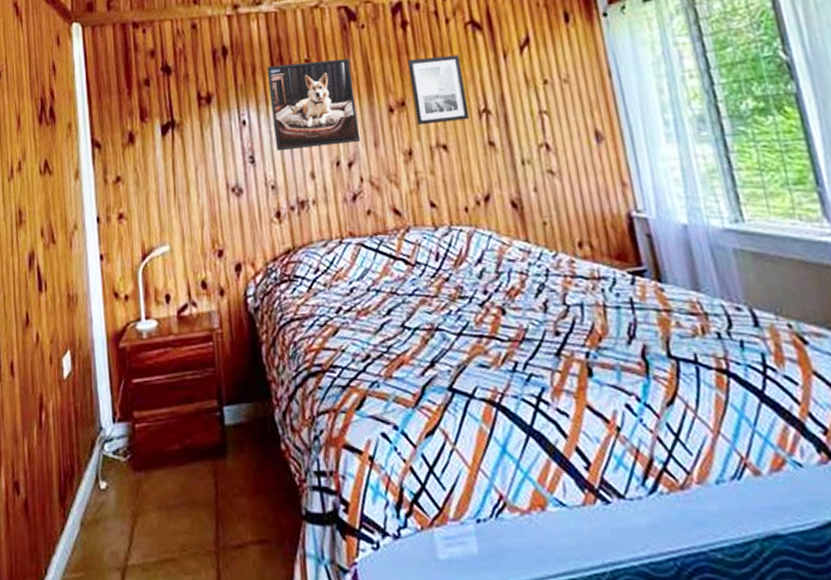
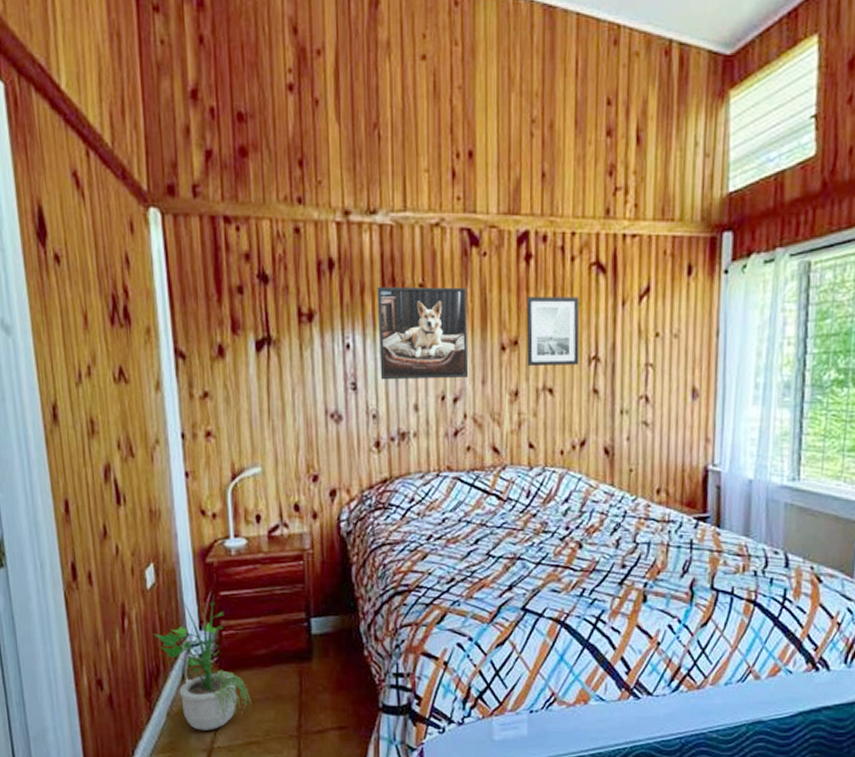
potted plant: none [68,384,166,544] -> present [153,596,251,730]

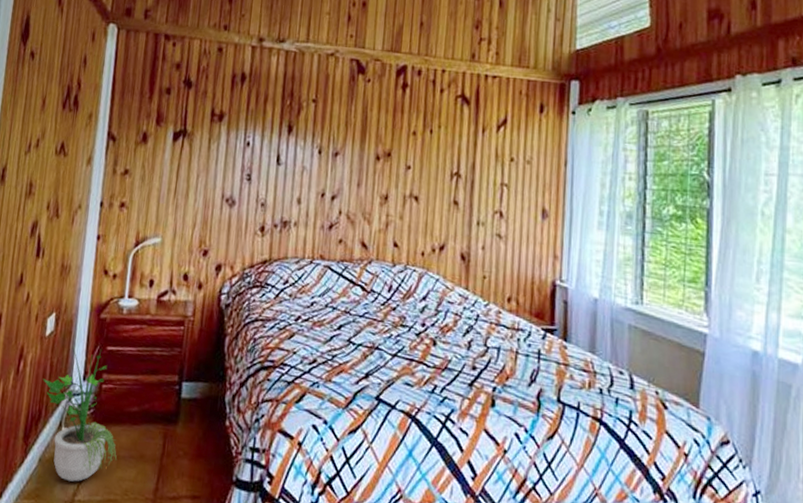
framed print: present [377,287,469,380] -> none [271,99,351,180]
wall art: present [526,297,580,367] -> none [397,118,446,179]

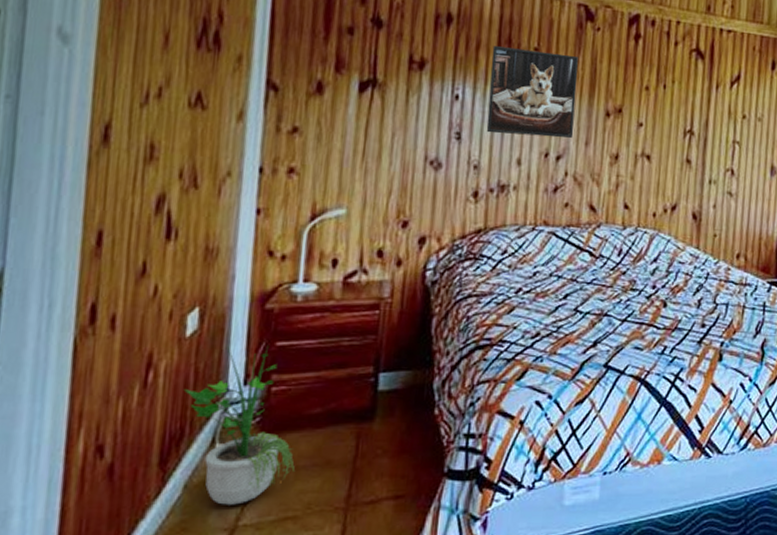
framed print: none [271,99,351,180] -> present [486,46,579,138]

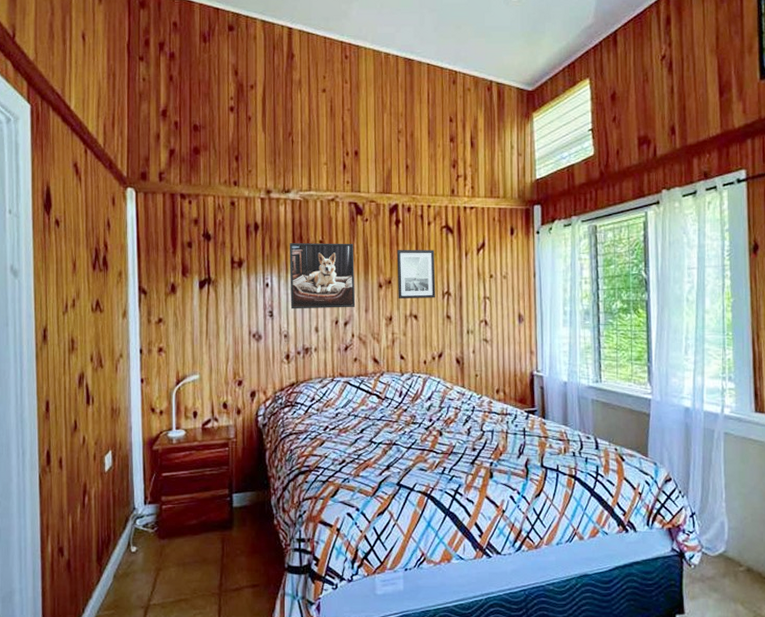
potted plant: present [183,346,295,505] -> none [107,476,183,590]
wall art: none [628,71,680,137] -> present [397,250,436,299]

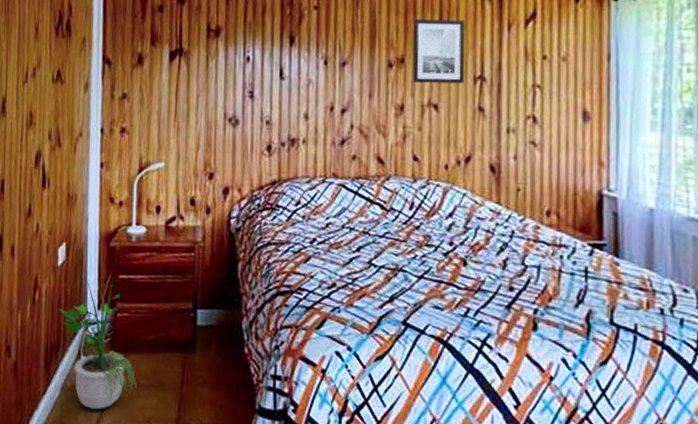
potted plant: none [107,476,183,590] -> present [58,277,137,410]
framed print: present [289,243,356,309] -> none [275,9,358,92]

